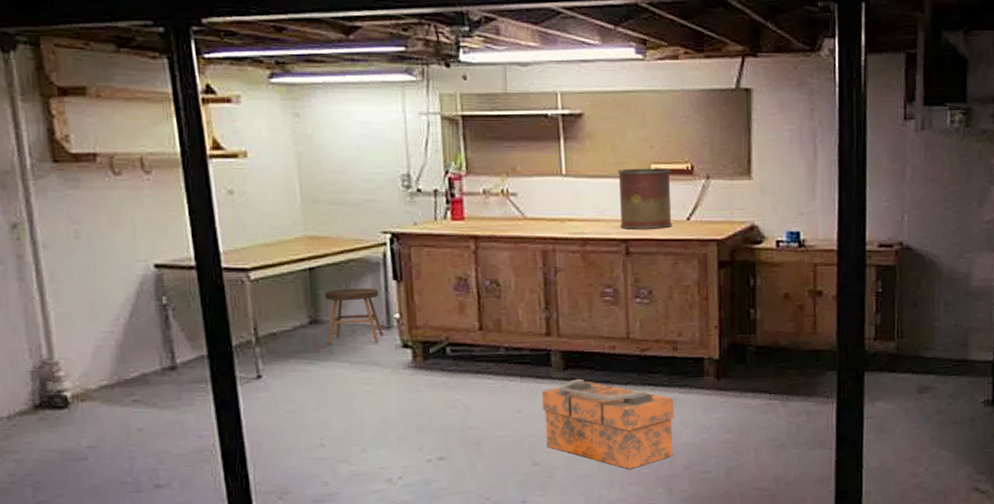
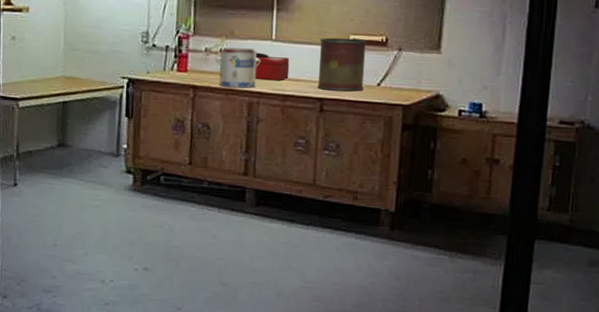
stool: present [325,288,383,345] -> none [69,120,114,167]
paint can: none [497,186,552,236] -> present [215,47,261,89]
tool box: present [541,378,675,469] -> none [233,215,350,301]
toolbox: none [545,191,586,223] -> present [254,52,289,81]

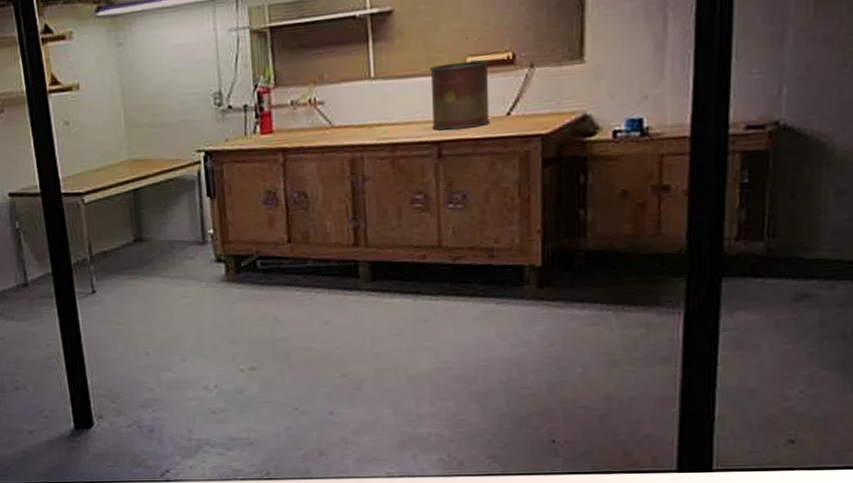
paint can: present [215,47,261,89] -> none [305,92,360,146]
toolbox: present [254,52,289,81] -> none [353,96,396,130]

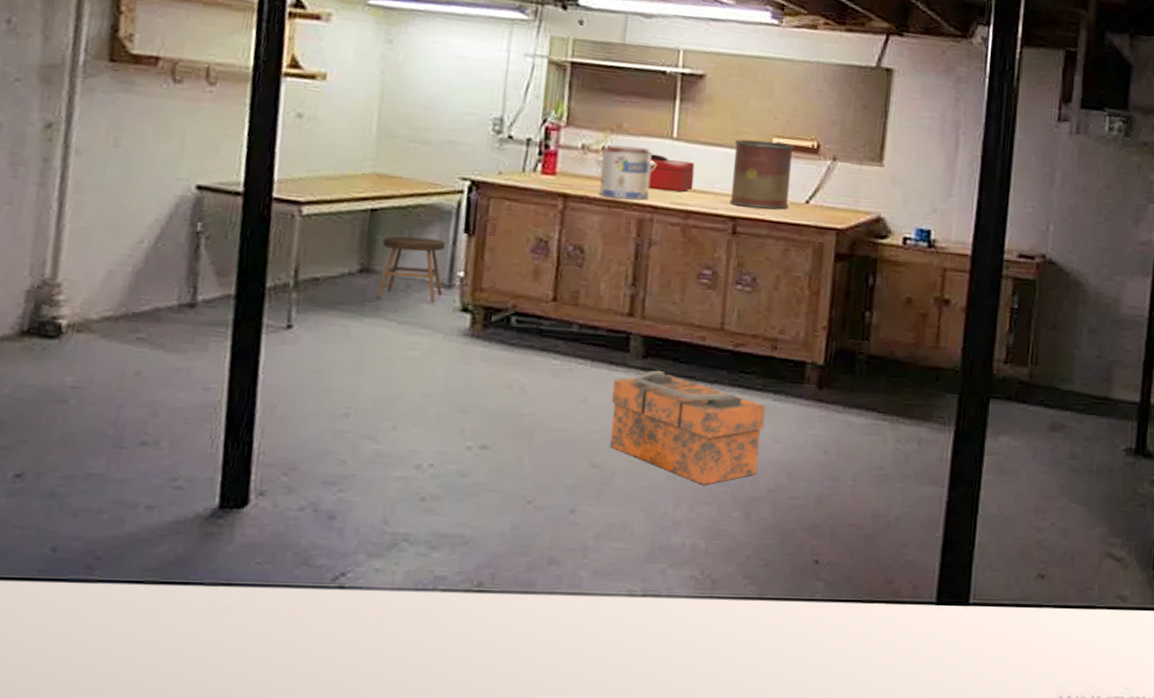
stool: none [147,205,199,261] -> present [376,236,446,303]
paint can: none [305,92,360,146] -> present [595,144,657,201]
tool box: none [349,289,490,383] -> present [610,370,766,485]
toolbox: none [353,96,396,130] -> present [647,154,694,193]

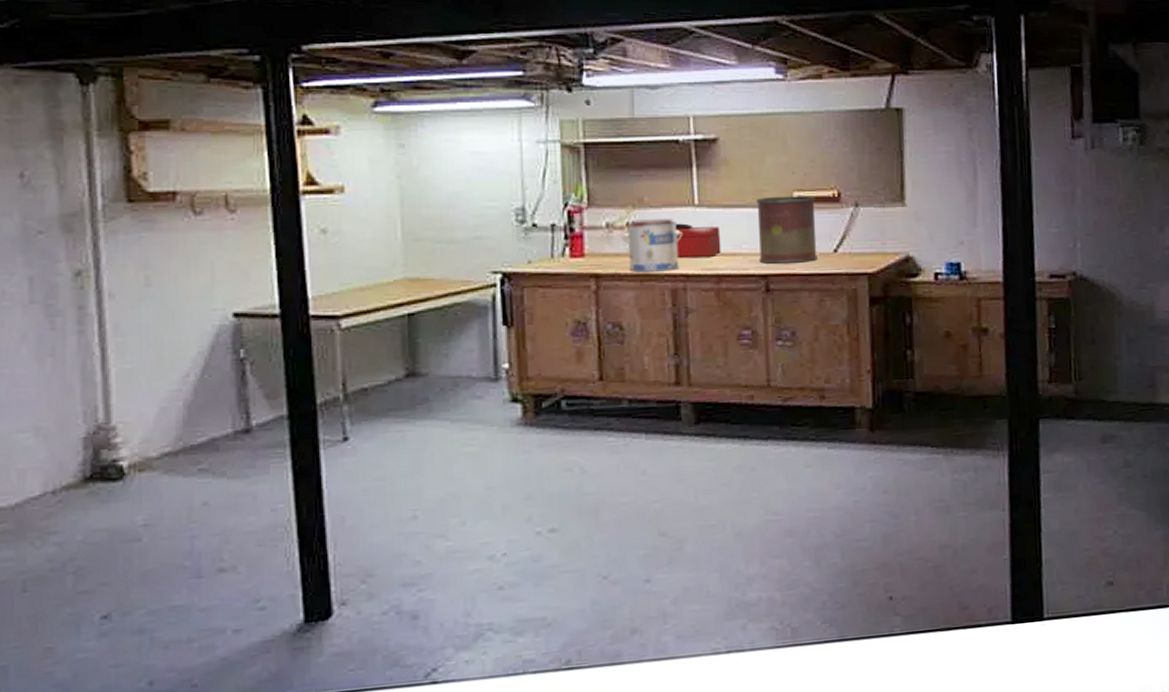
stool: present [376,236,446,303] -> none [425,335,489,400]
tool box: present [610,370,766,485] -> none [669,433,823,539]

